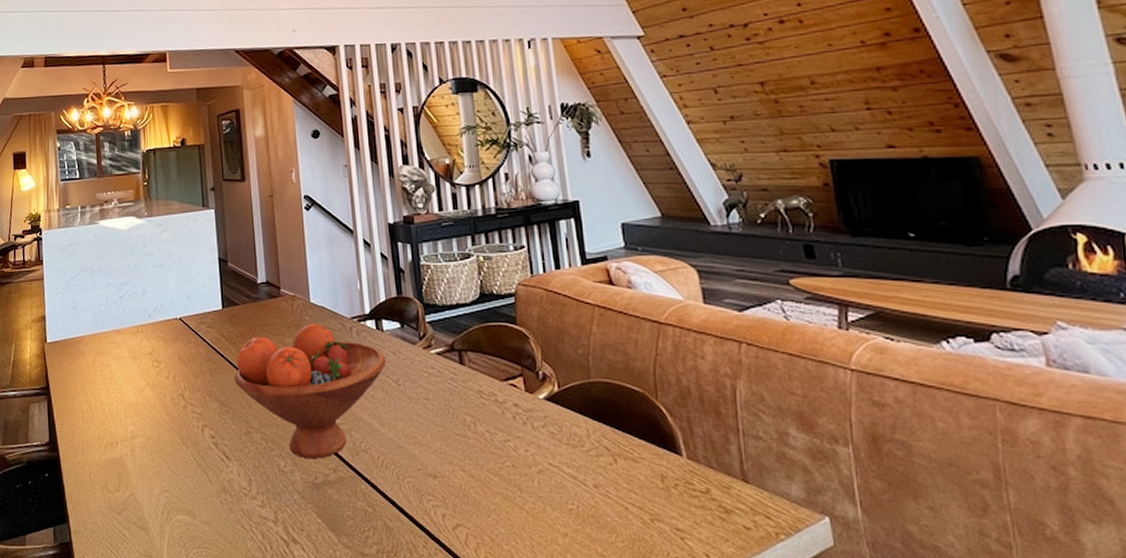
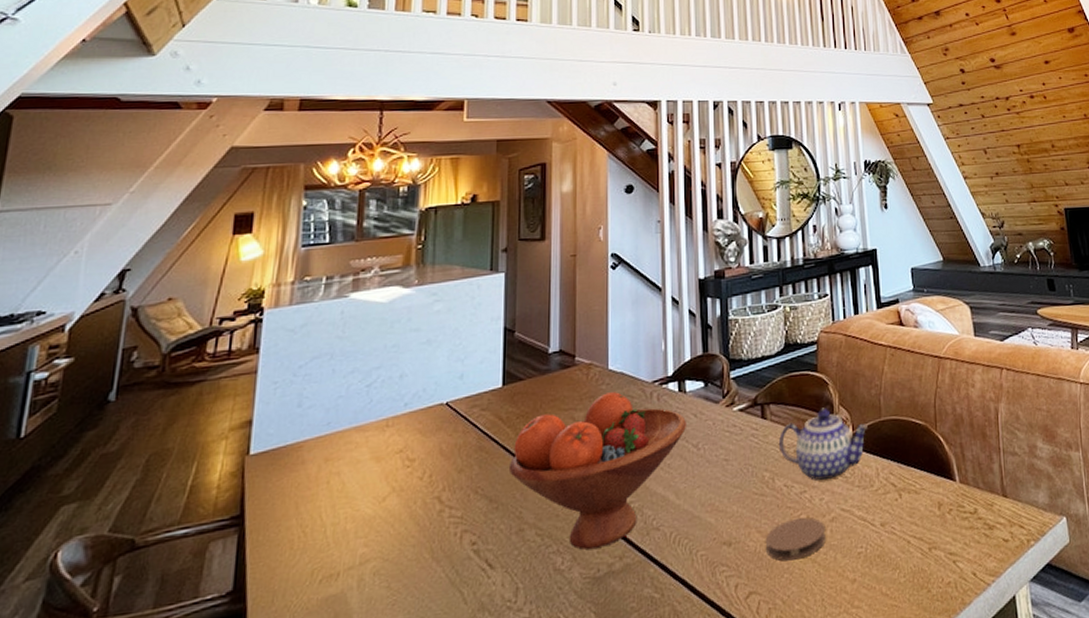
coaster: none [470,465,533,503] -> present [765,517,826,561]
teapot: none [479,361,575,432] -> present [779,407,868,480]

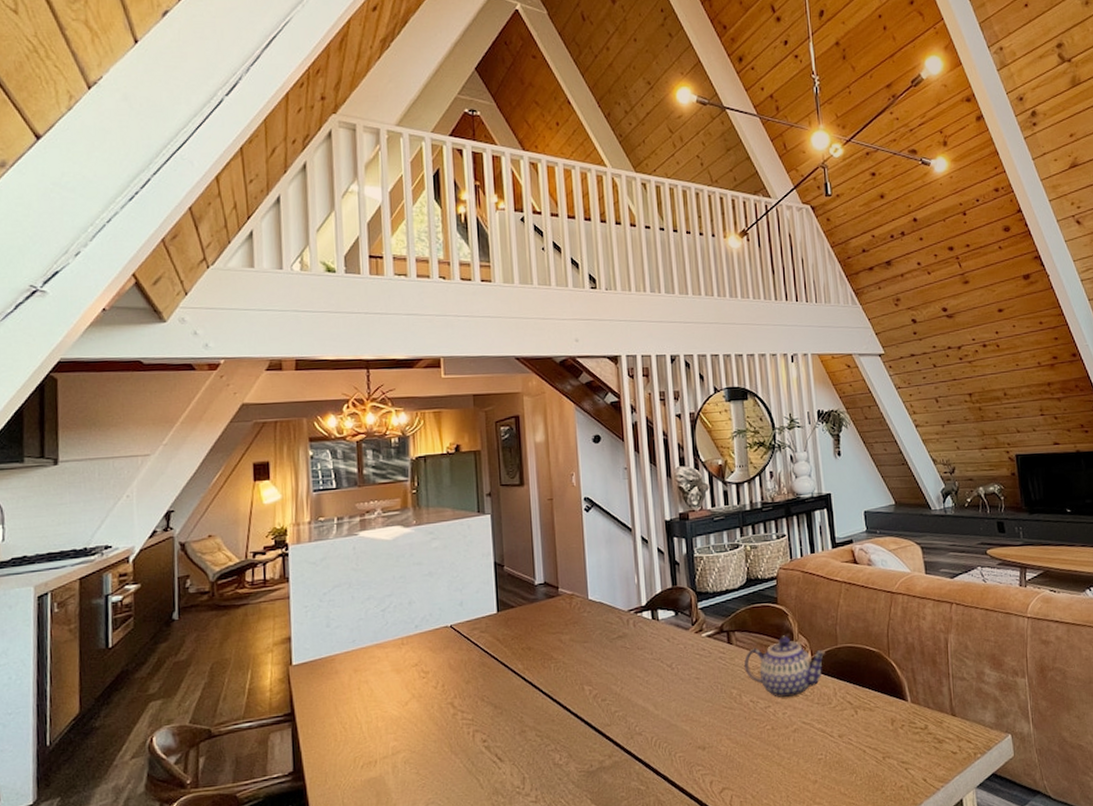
fruit bowl: present [508,392,687,550] -> none [508,619,661,749]
coaster: present [765,517,826,561] -> none [735,728,789,764]

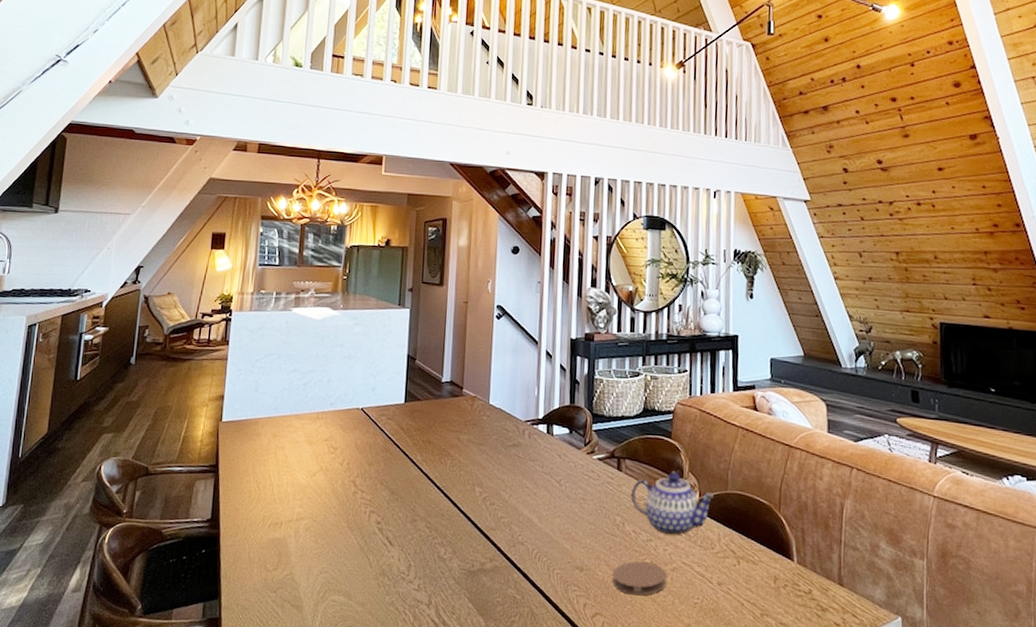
coaster: none [735,728,789,764] -> present [612,561,667,596]

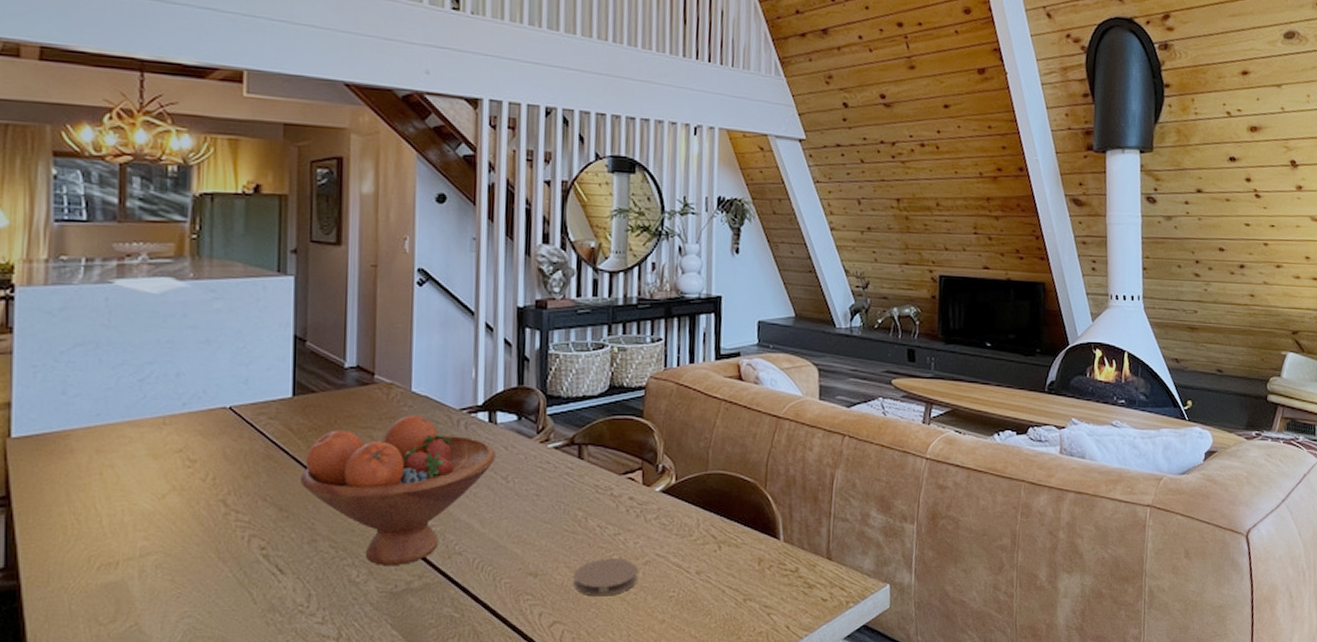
fruit bowl: none [406,423,553,548] -> present [299,415,497,565]
teapot: present [631,471,714,534] -> none [595,454,692,524]

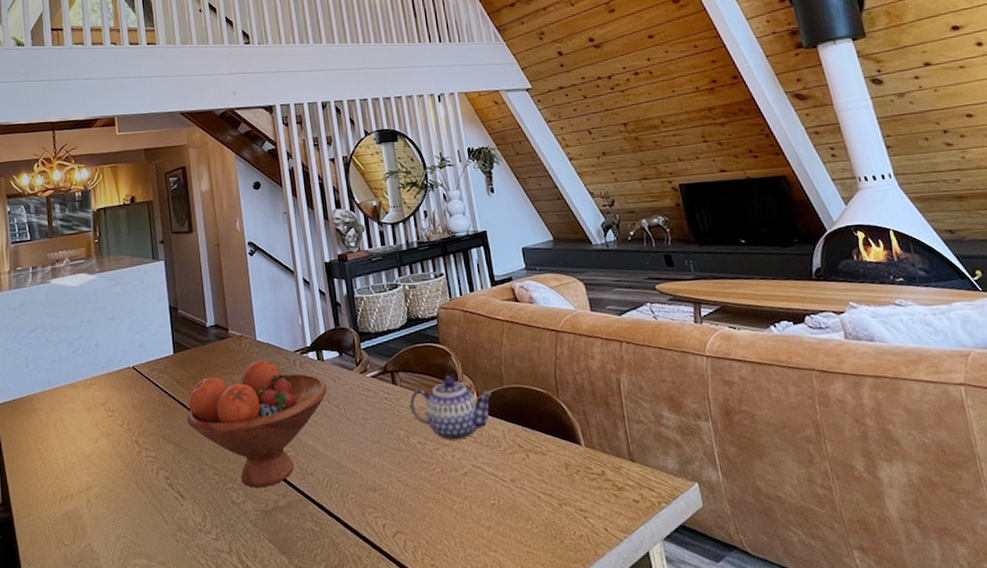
coaster: present [573,559,638,597] -> none [405,471,461,507]
teapot: none [595,454,692,524] -> present [410,375,491,439]

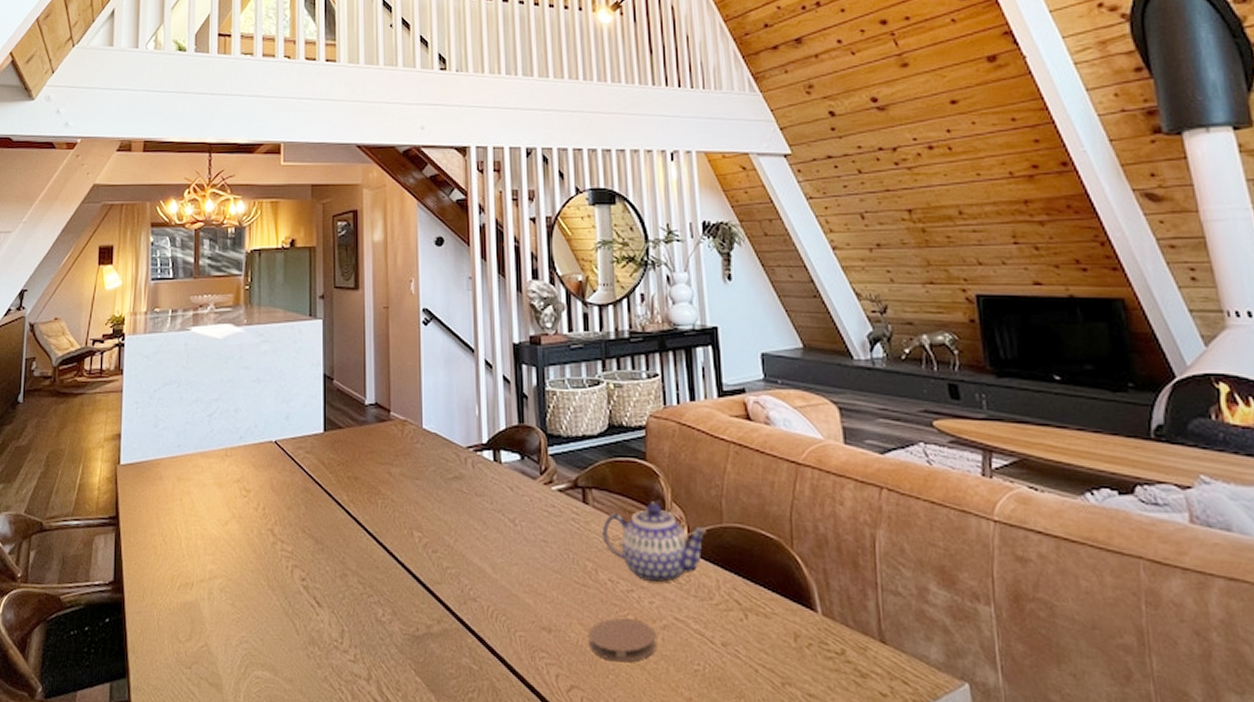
fruit bowl: present [186,359,328,488] -> none [331,452,503,607]
coaster: none [405,471,461,507] -> present [588,618,656,662]

